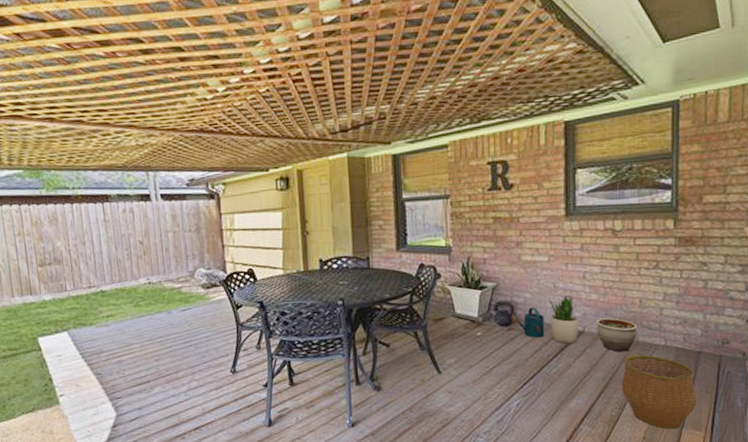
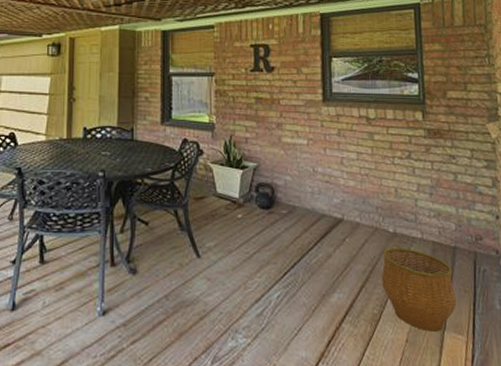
watering can: present [511,307,545,338] -> none [272,190,305,224]
planter: present [548,295,579,344] -> none [307,181,338,232]
planter pot: present [595,318,638,352] -> none [354,207,395,244]

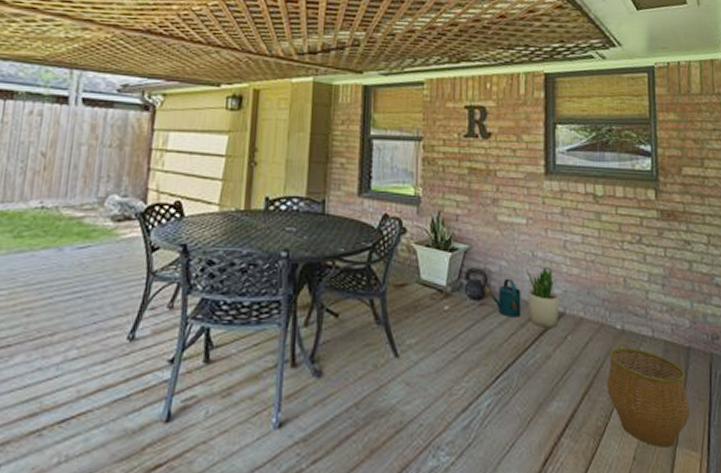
watering can: none [272,190,305,224] -> present [484,278,521,318]
planter: none [307,181,338,232] -> present [526,267,560,328]

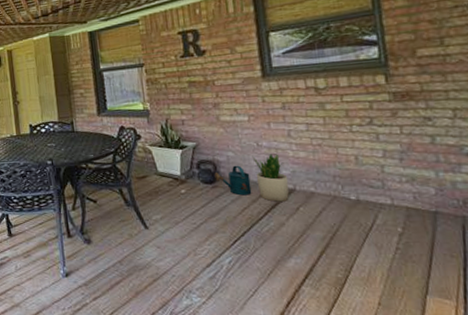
basket: present [606,344,691,447] -> none [344,212,442,296]

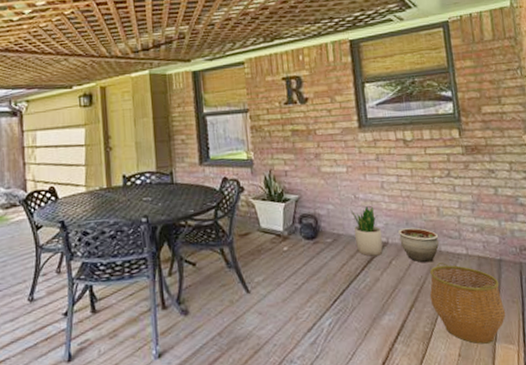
watering can: present [214,165,252,196] -> none [315,219,350,251]
planter pot: none [306,176,357,211] -> present [397,227,439,263]
basket: none [344,212,442,296] -> present [429,262,506,344]

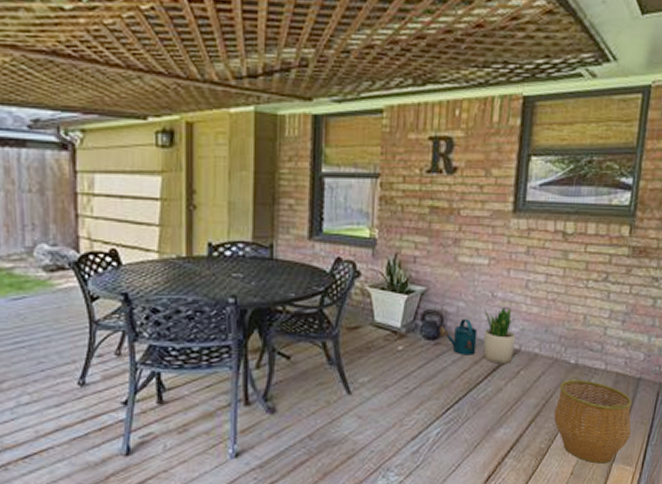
watering can: none [315,219,350,251] -> present [439,318,478,355]
planter pot: present [397,227,439,263] -> none [533,336,579,376]

